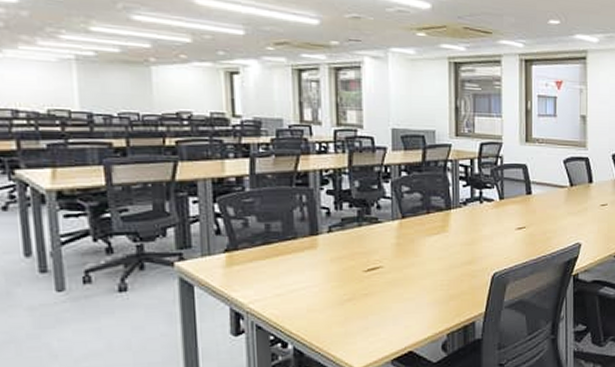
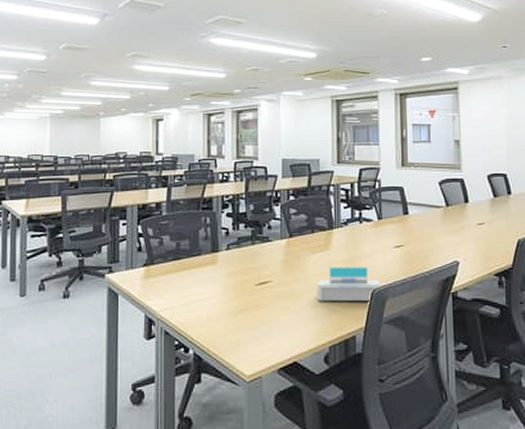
tissue box: none [433,250,502,287] -> present [317,267,381,301]

